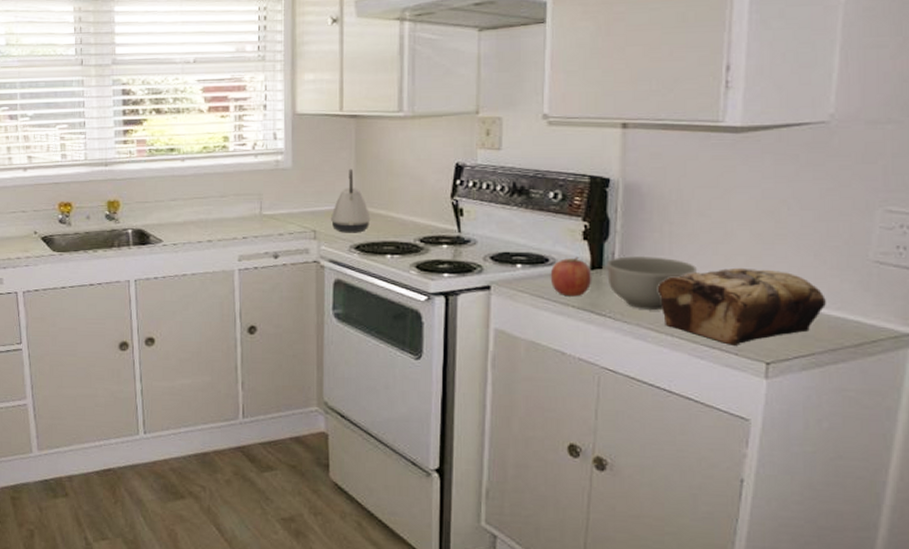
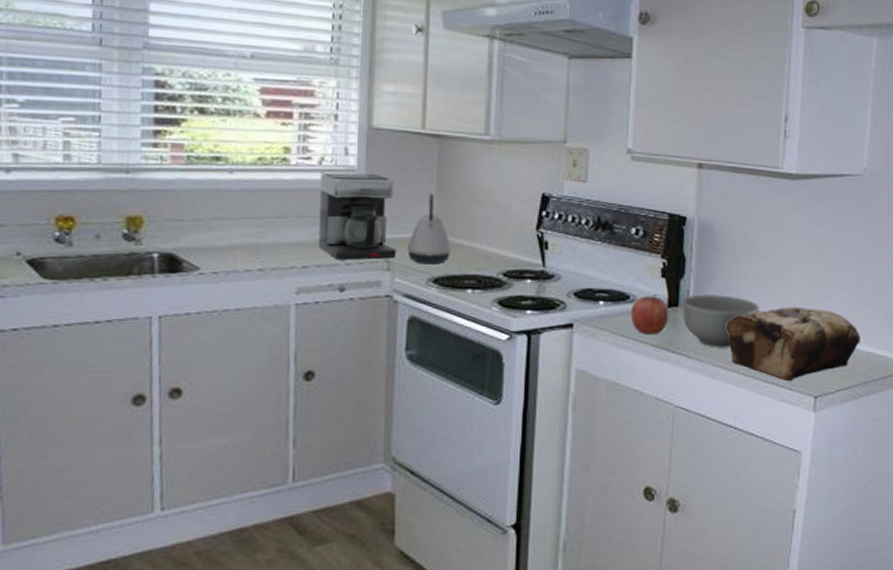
coffee maker: none [254,154,321,231] -> present [318,172,396,261]

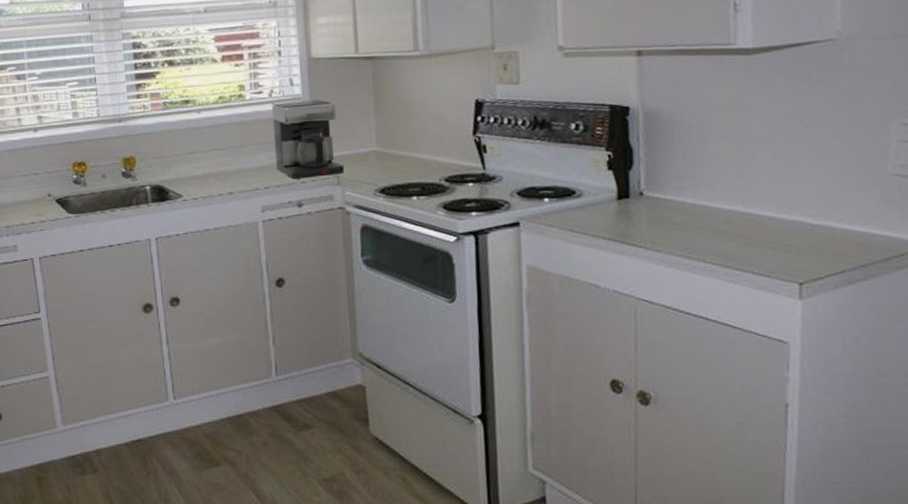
kettle: present [407,193,452,265] -> none [353,111,394,177]
fruit: present [630,293,669,335] -> none [578,186,621,228]
bowl: present [681,294,760,348] -> none [632,182,724,238]
bread loaf: present [725,306,860,381] -> none [685,188,852,268]

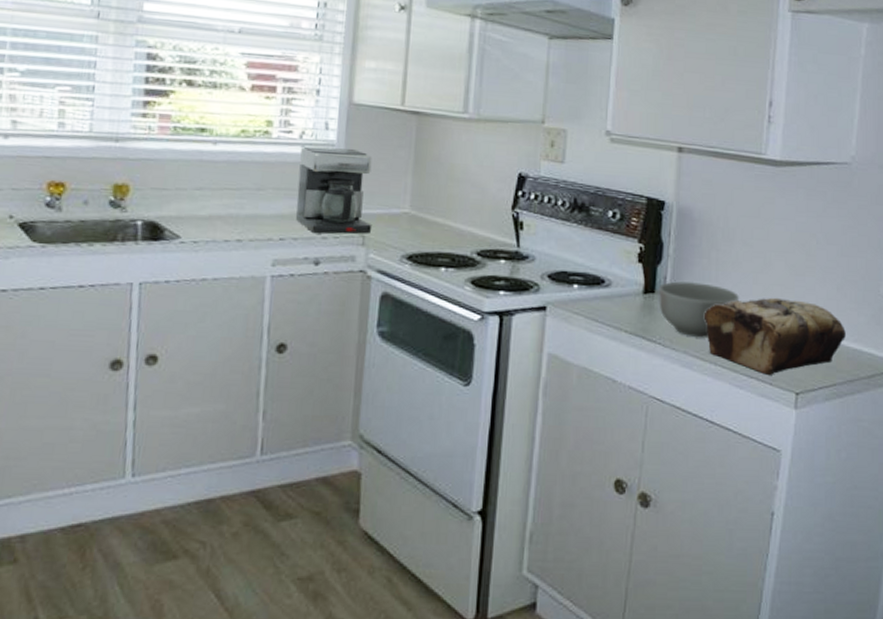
bowl: none [632,182,724,238] -> present [658,281,740,338]
bread loaf: none [685,188,852,268] -> present [703,297,846,375]

